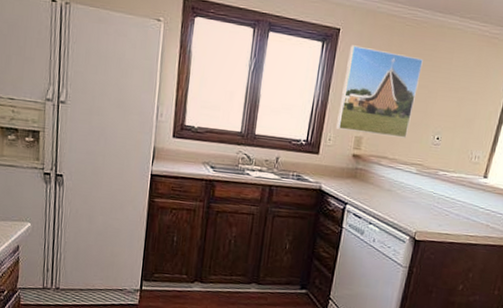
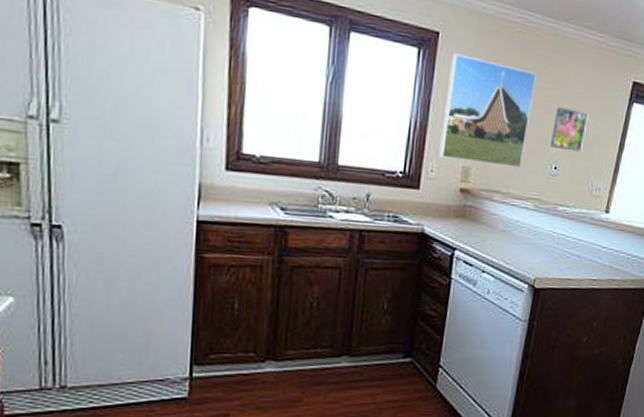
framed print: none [434,87,470,125] -> present [550,107,589,153]

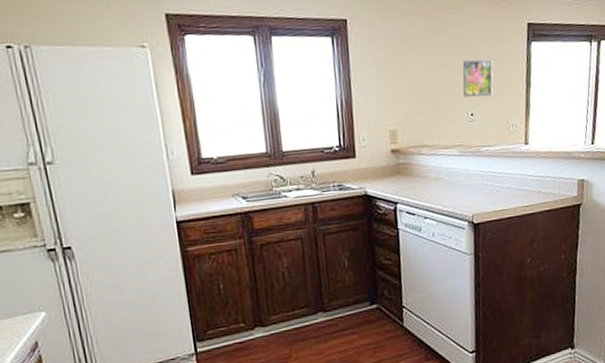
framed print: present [439,53,537,168] -> none [362,34,441,127]

